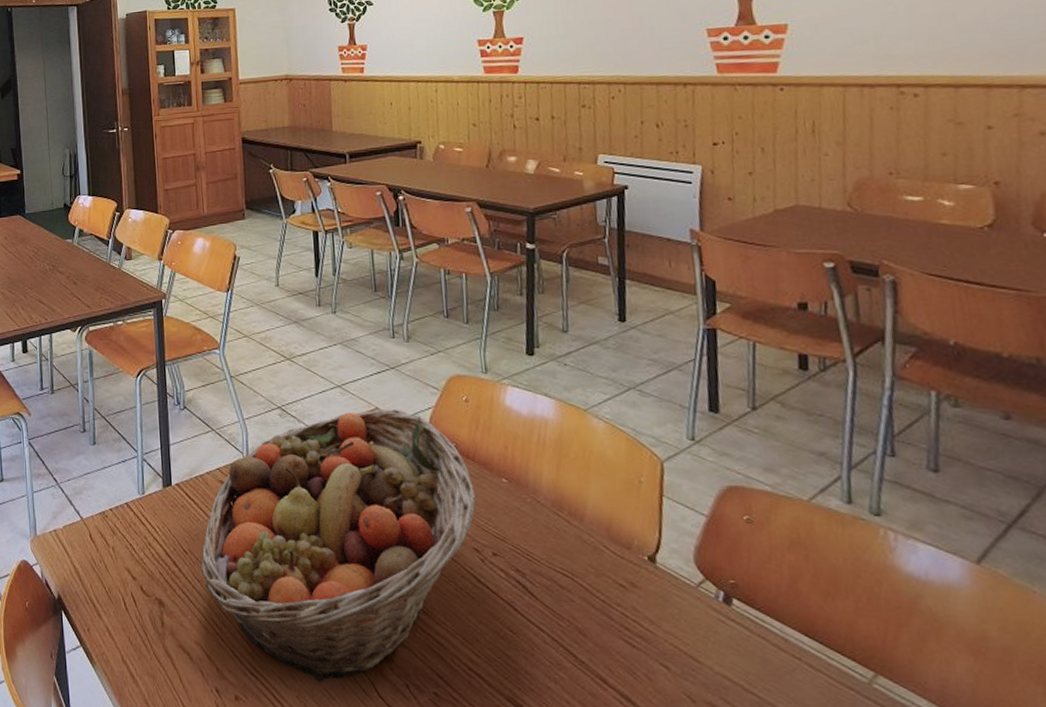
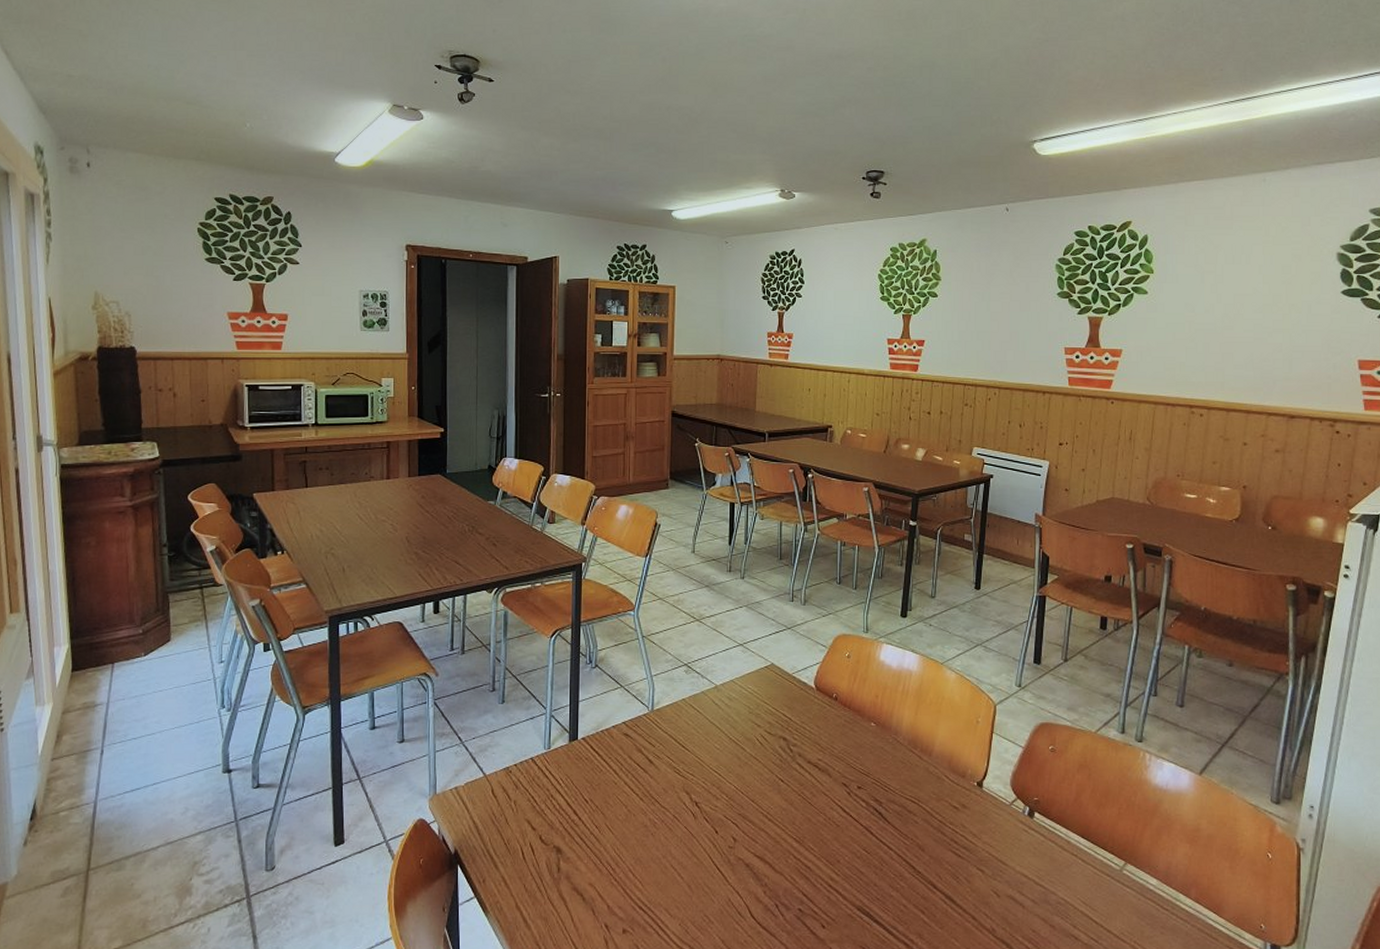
fruit basket: present [200,409,477,682] -> none [600,665,849,909]

